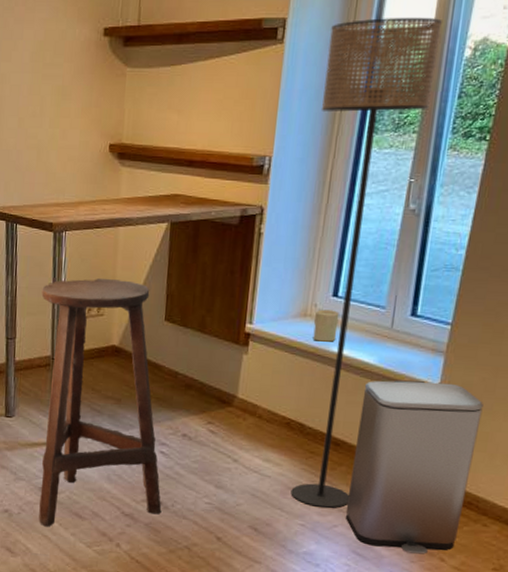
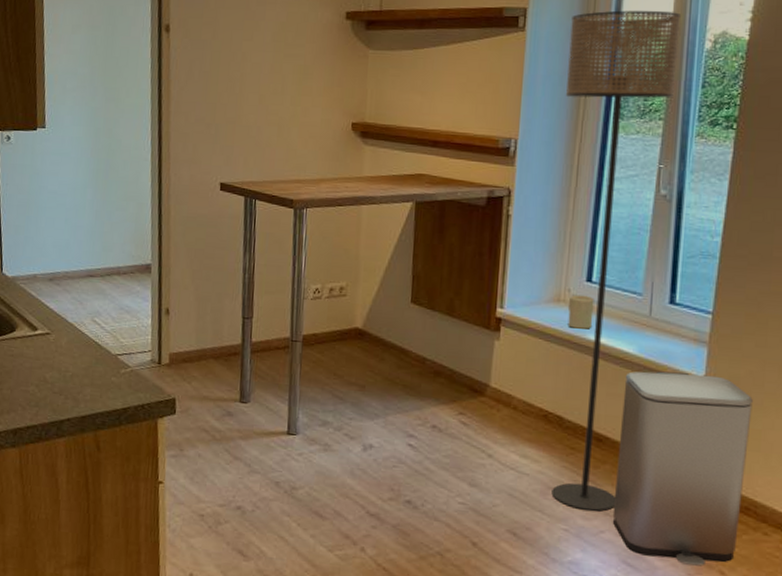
bar stool: present [38,277,162,527] -> none [274,256,411,527]

